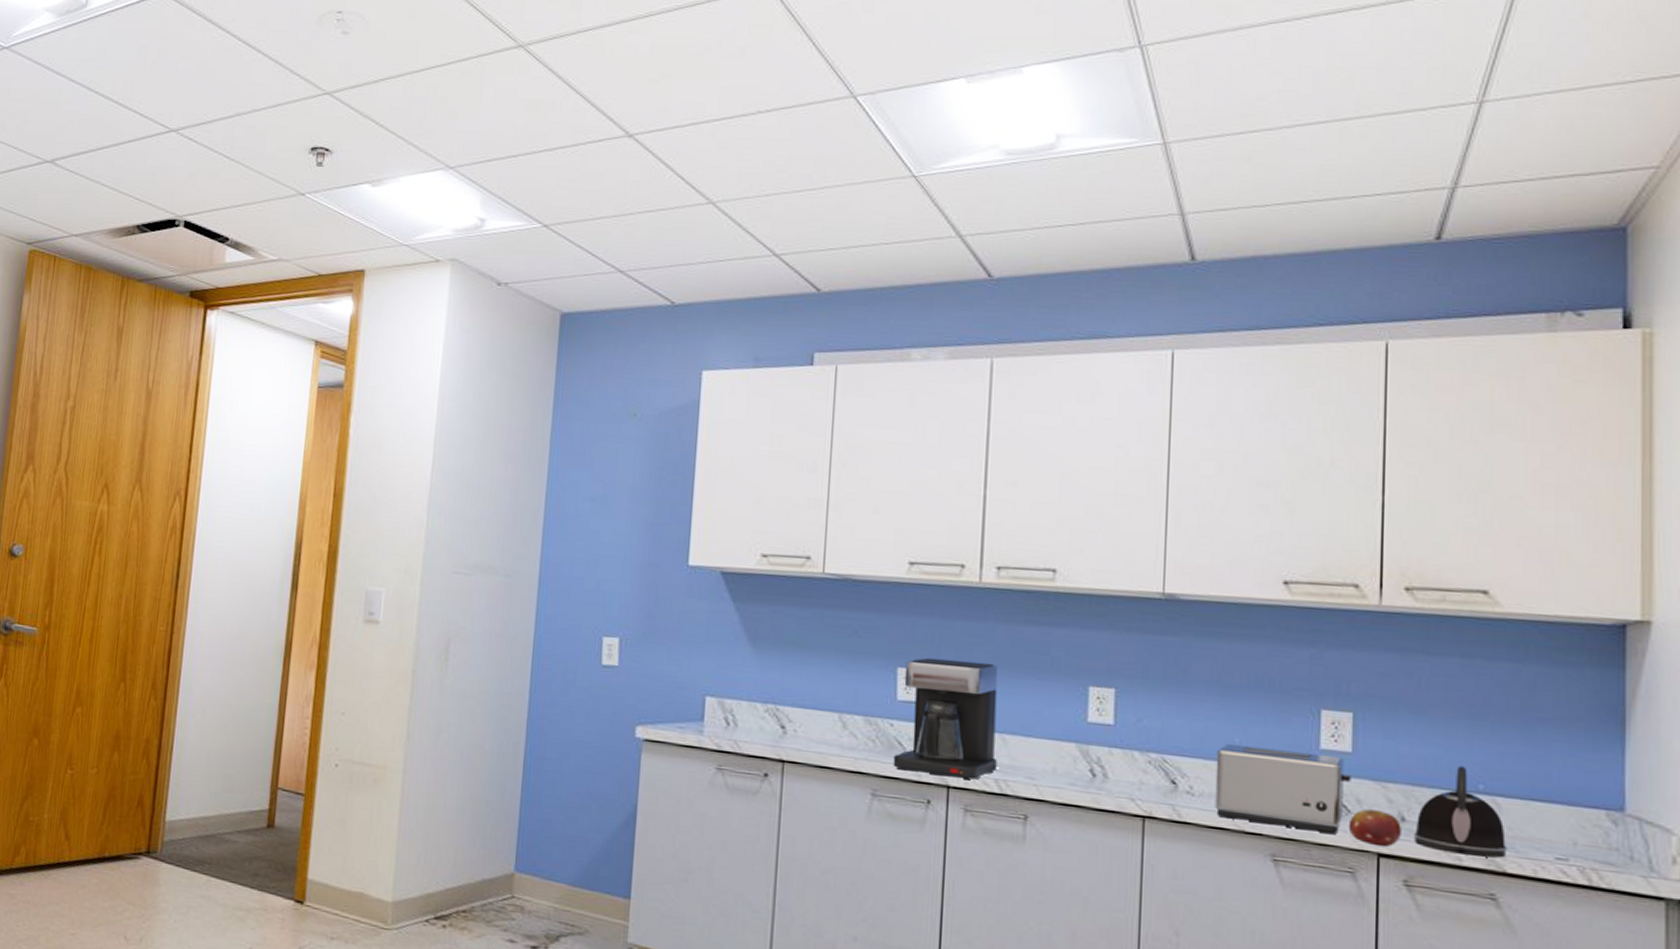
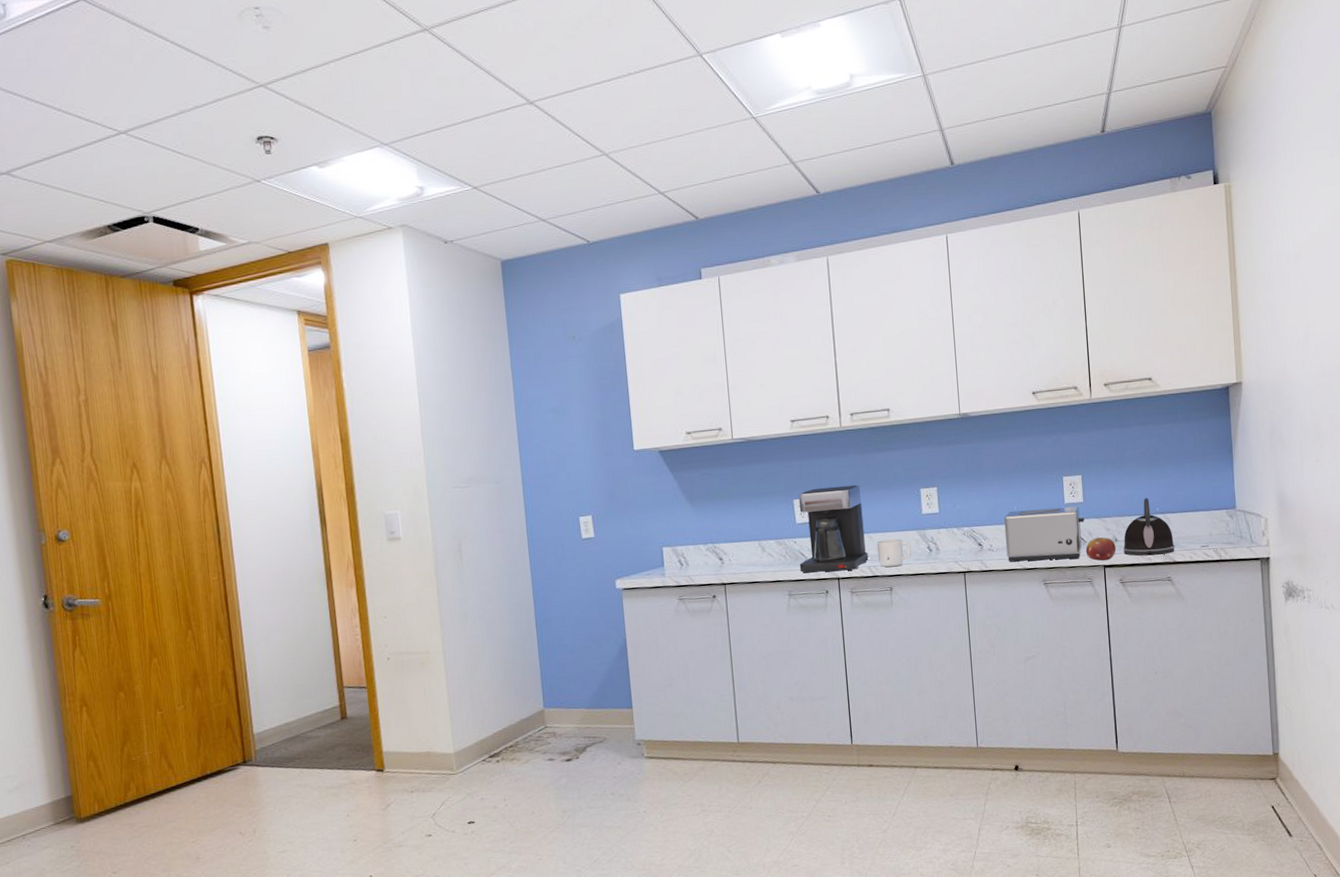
mug: none [1011,746,1065,788] -> present [876,538,912,568]

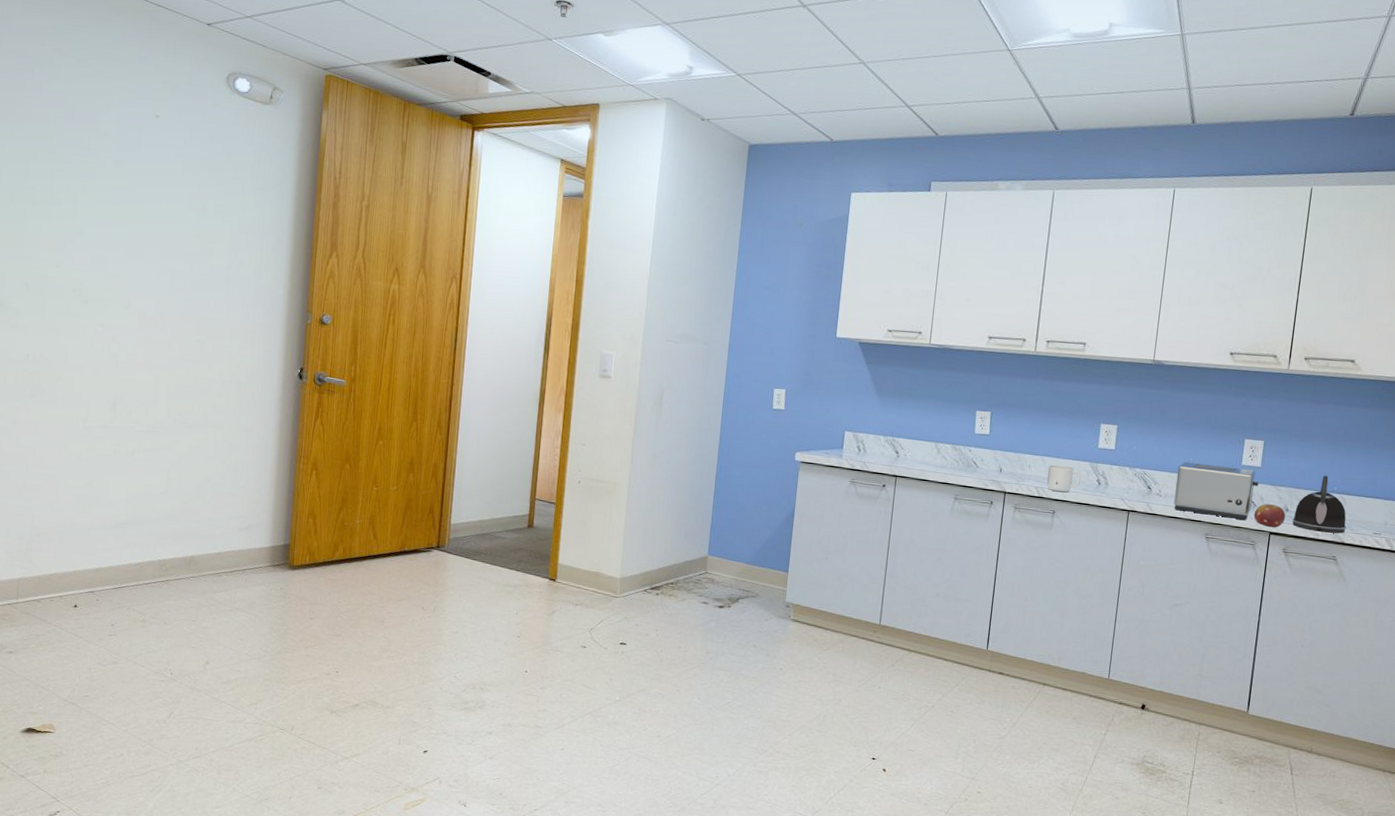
coffee maker: present [798,484,869,573] -> none [969,404,1043,487]

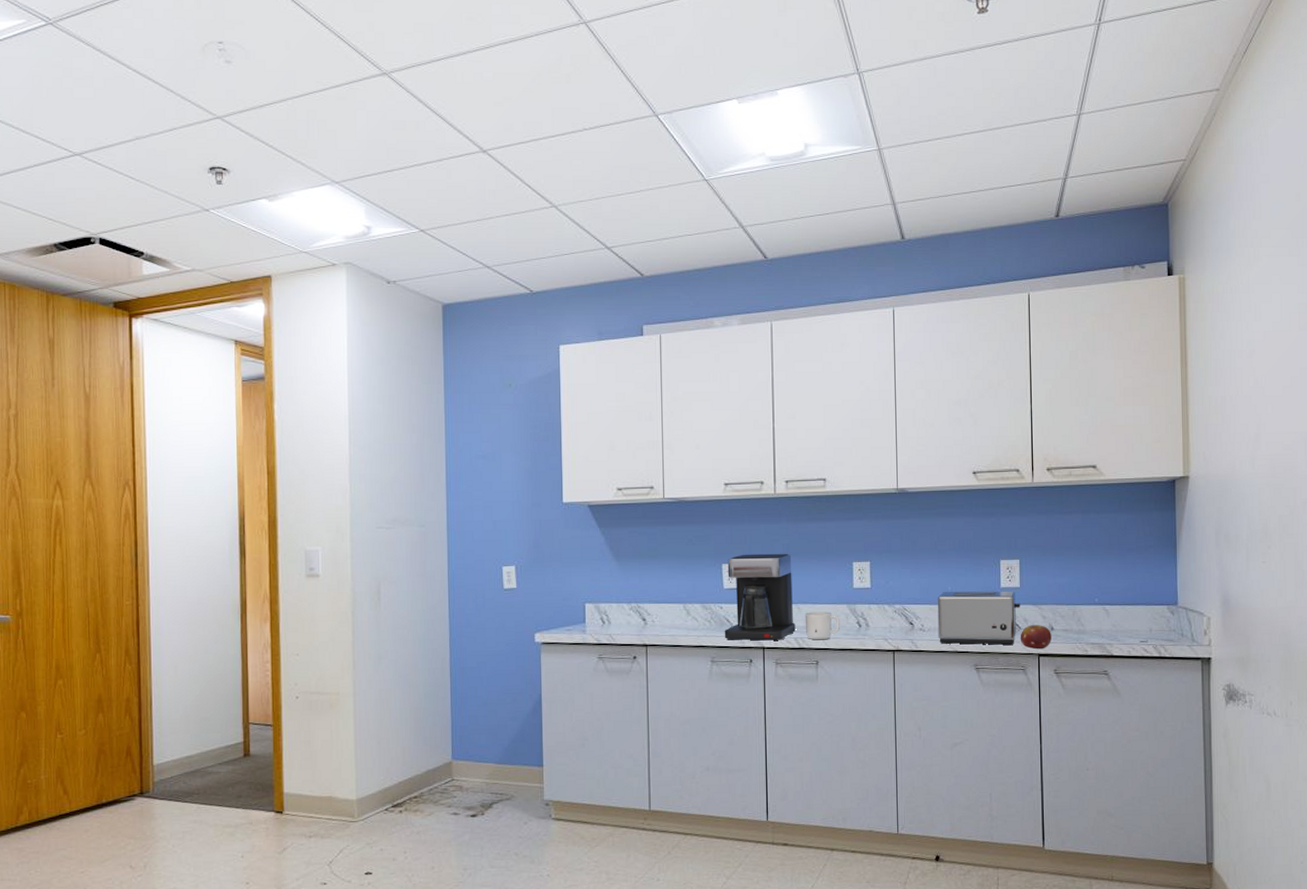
coffee maker: none [969,404,1043,487] -> present [724,553,796,641]
kettle: present [1292,475,1347,534] -> none [1058,587,1113,648]

